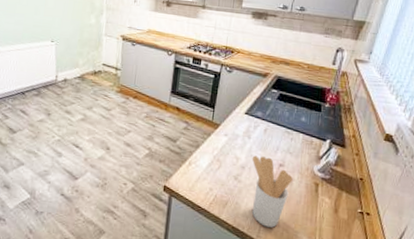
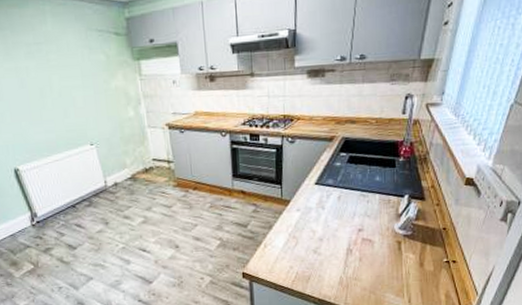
utensil holder: present [252,155,293,228] -> none [329,224,374,293]

